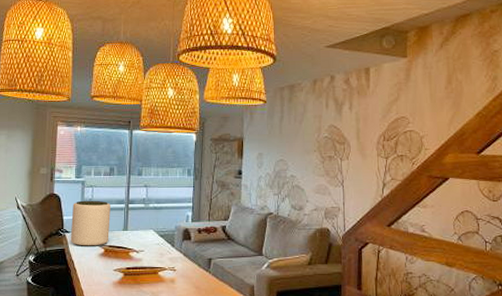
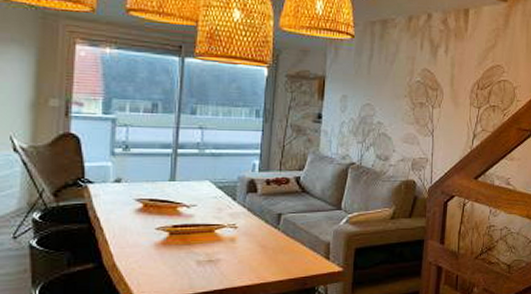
plant pot: present [70,200,110,246] -> none [94,143,152,200]

